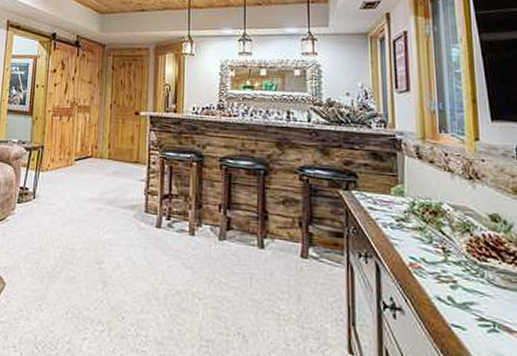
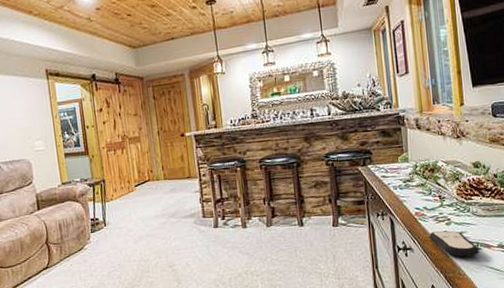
remote control: none [428,292,496,340] -> present [430,230,479,257]

